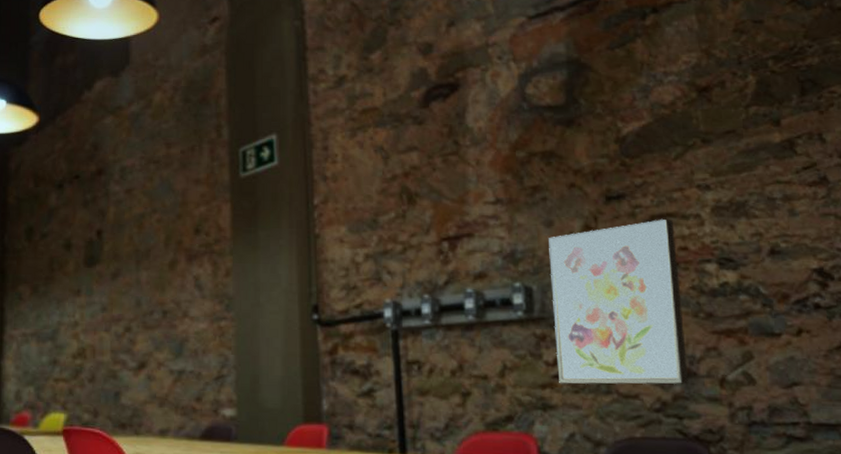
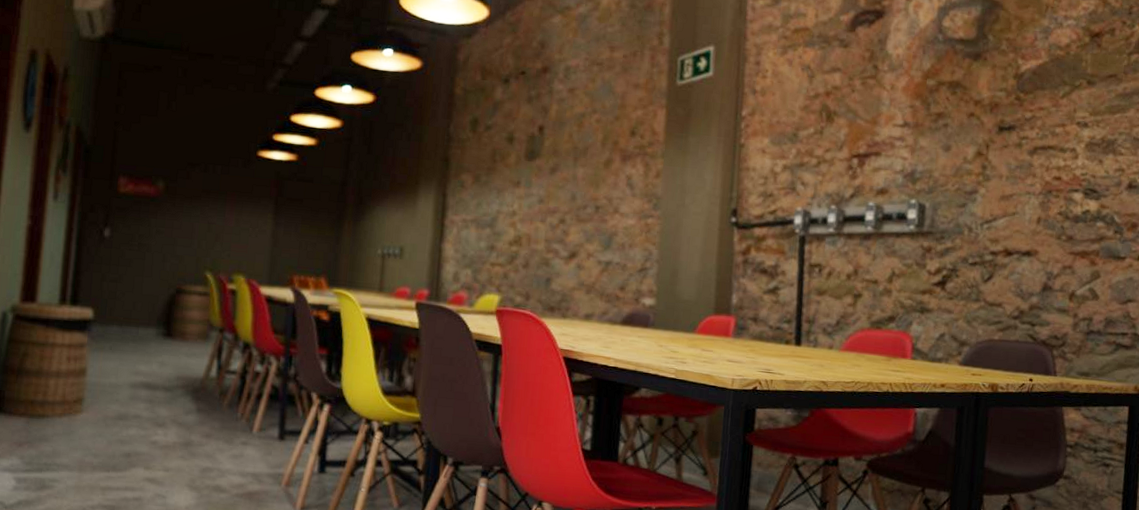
wall art: present [549,219,689,385] -> none [937,151,1052,297]

